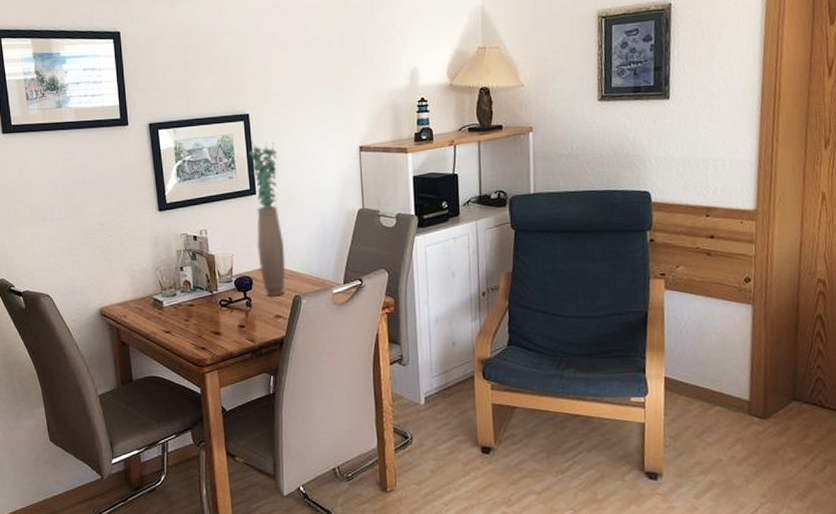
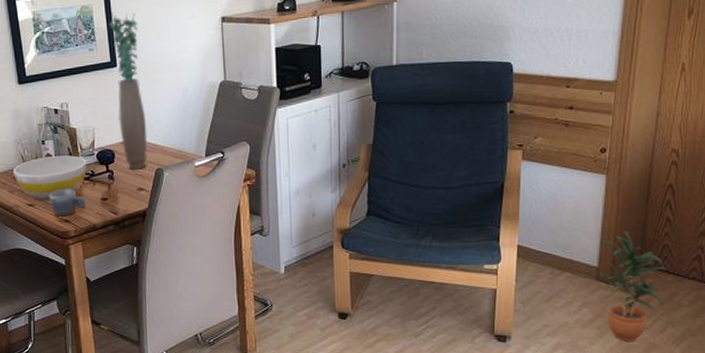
bowl: none [150,282,225,328] -> present [12,155,88,201]
cup: none [185,316,223,344] -> present [48,189,86,217]
potted plant: none [750,362,824,480] -> present [598,230,669,341]

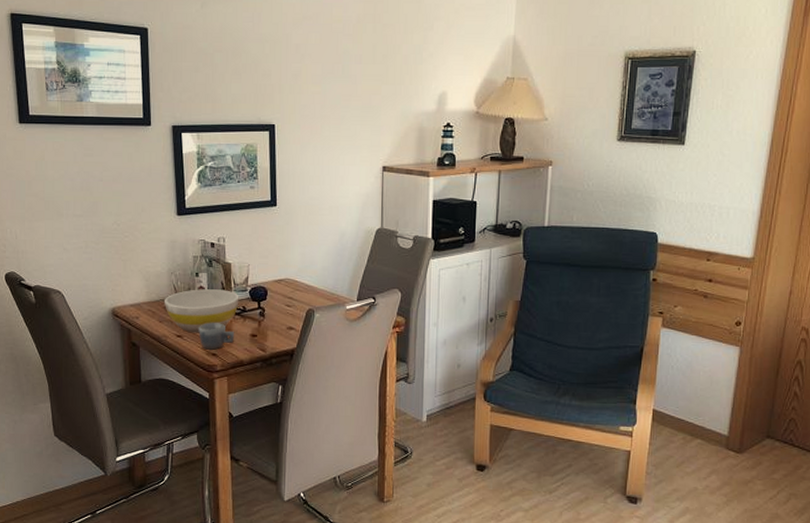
vase: present [109,12,148,171] -> none [272,152,302,310]
potted plant: present [598,230,669,341] -> none [728,402,794,510]

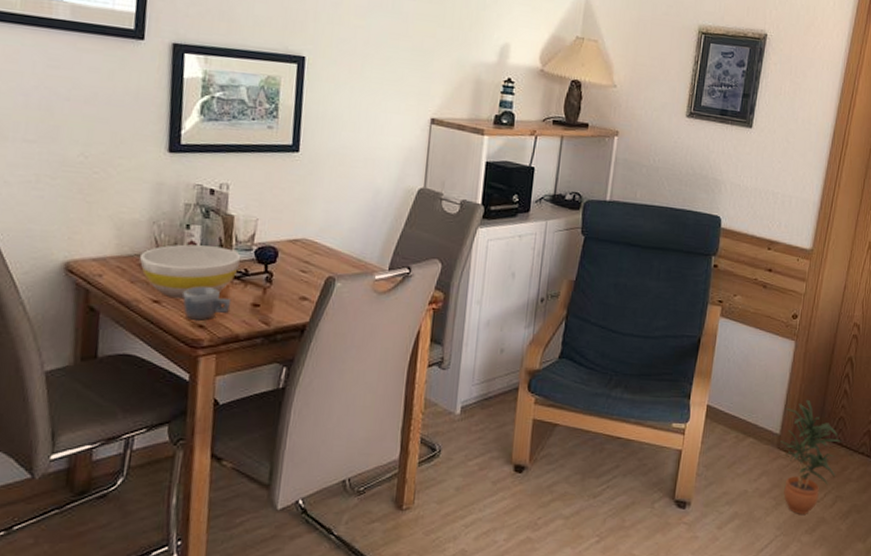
potted plant: none [728,402,794,510] -> present [779,399,842,514]

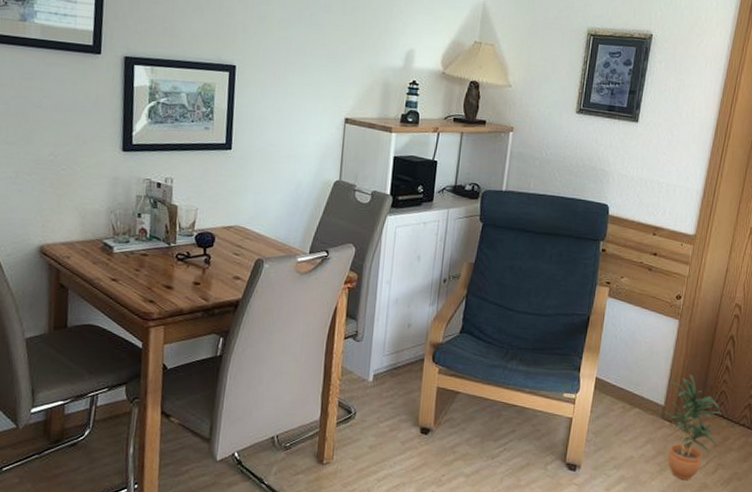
bowl: present [139,244,241,299] -> none [99,230,184,278]
cup: present [182,286,232,321] -> none [135,267,176,297]

